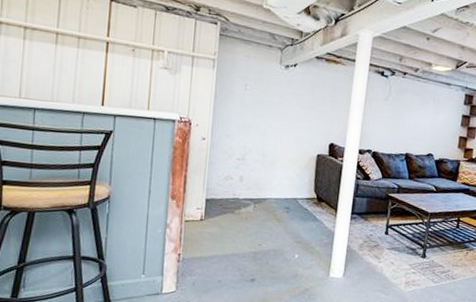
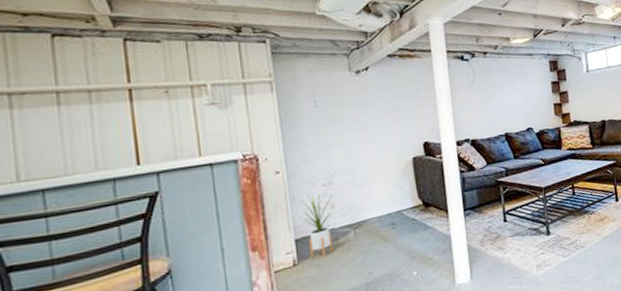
house plant: none [215,163,244,220] -> present [300,193,334,259]

